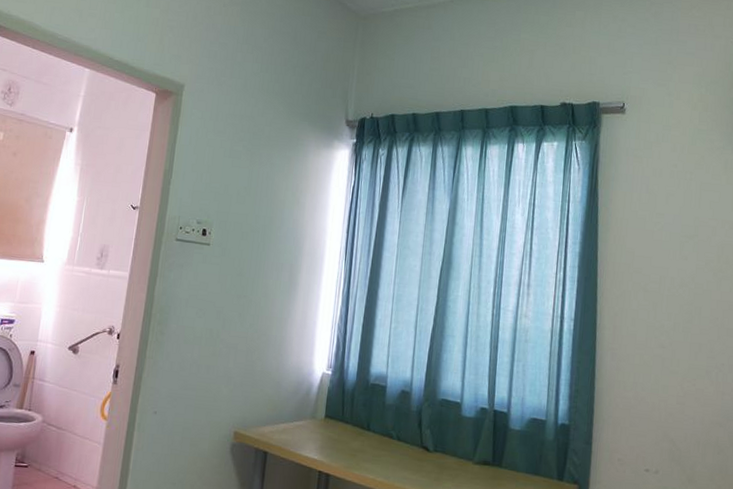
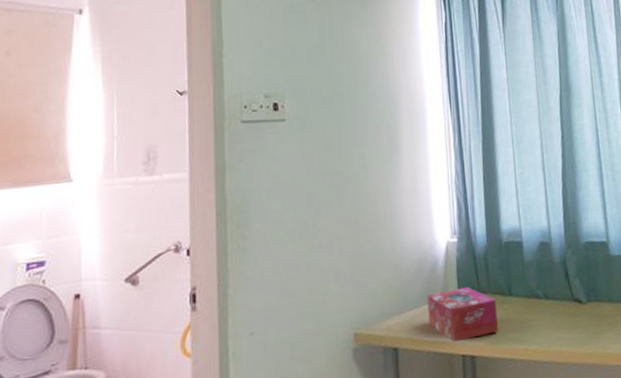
tissue box: none [296,413,355,459] -> present [427,287,498,342]

